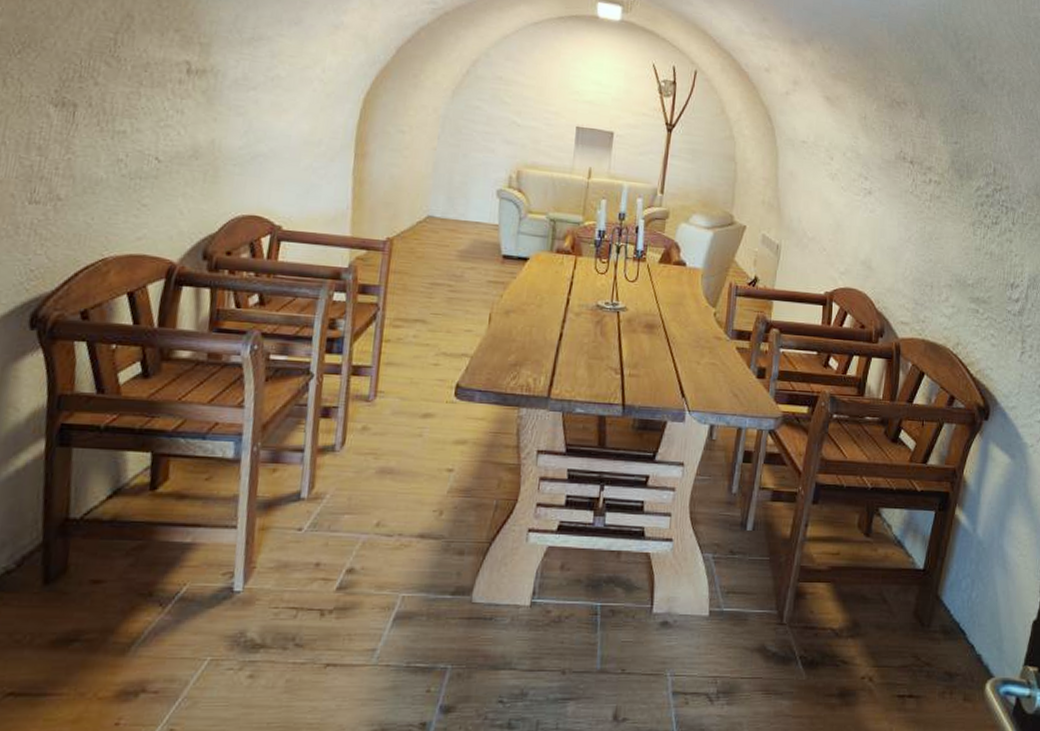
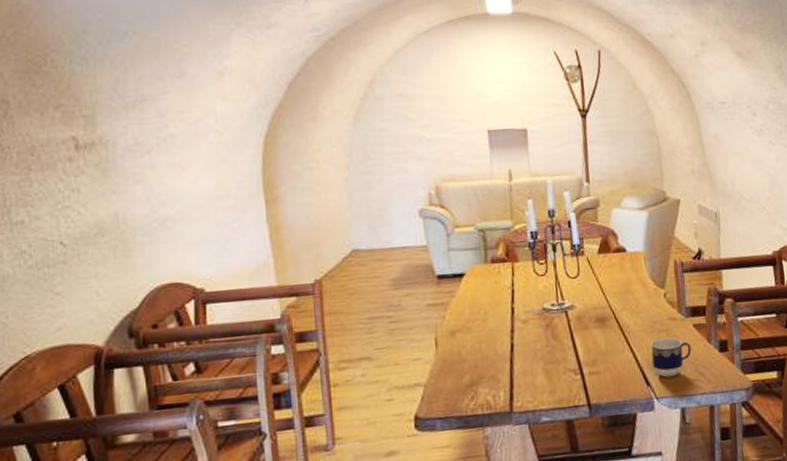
cup: none [691,354,731,393] -> present [651,337,692,378]

